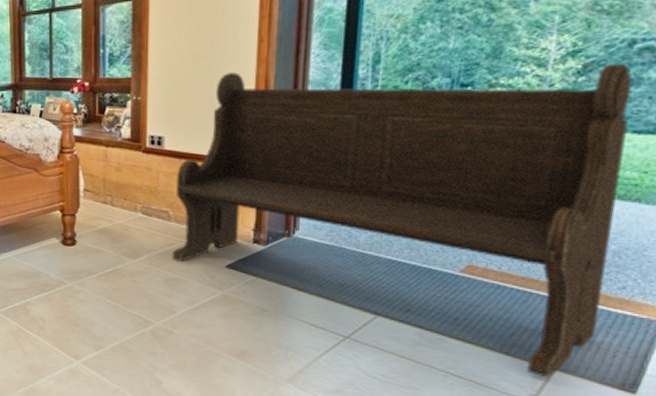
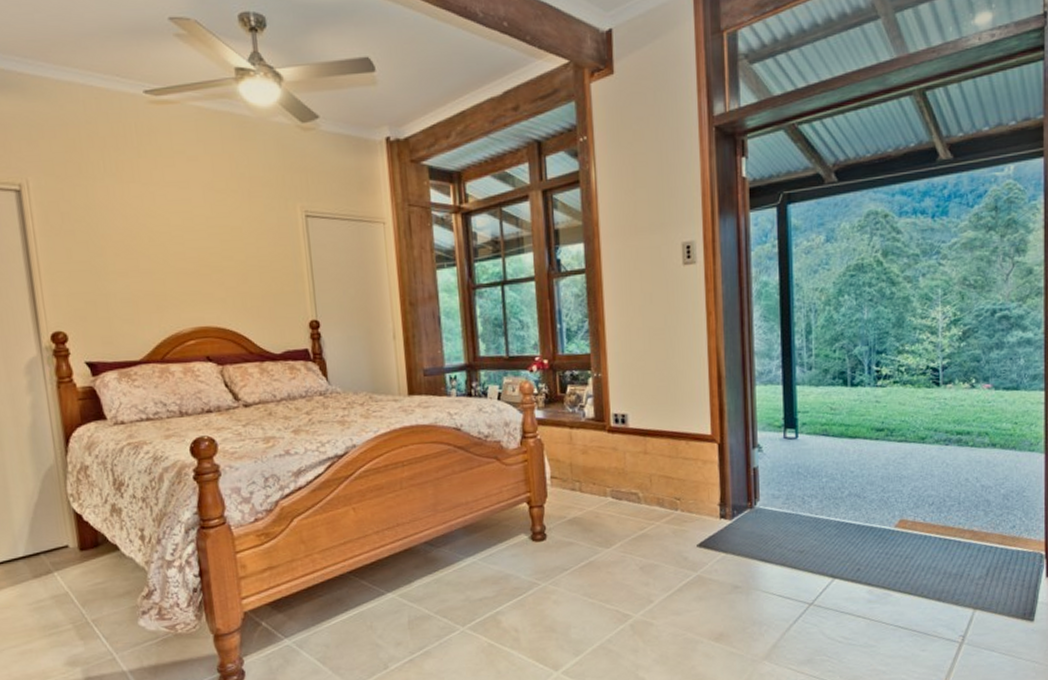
bench: present [172,63,633,378] -> none [643,329,1000,618]

